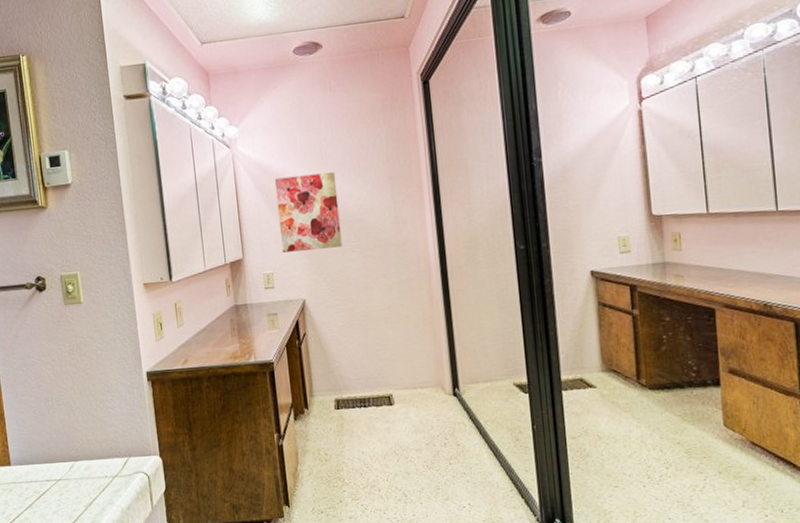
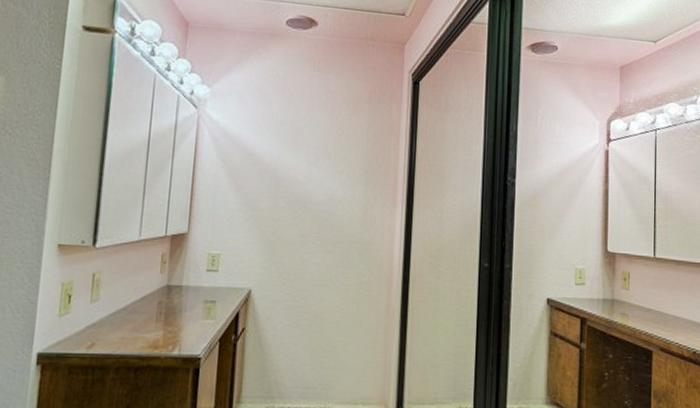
wall art: present [274,172,343,252] -> none [236,150,309,236]

